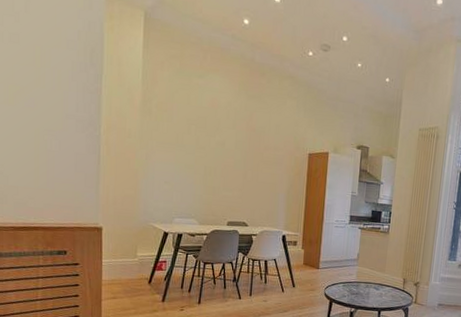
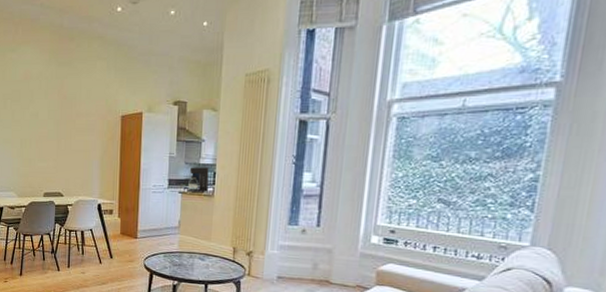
coffee maker: none [364,206,386,229] -> present [184,167,209,192]

